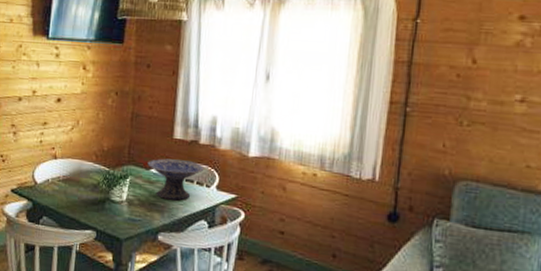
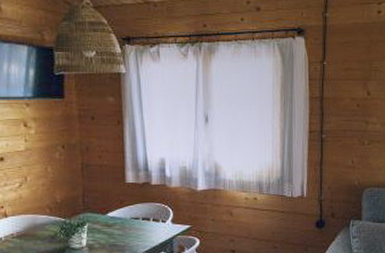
decorative bowl: present [147,158,205,201] -> none [103,201,159,239]

